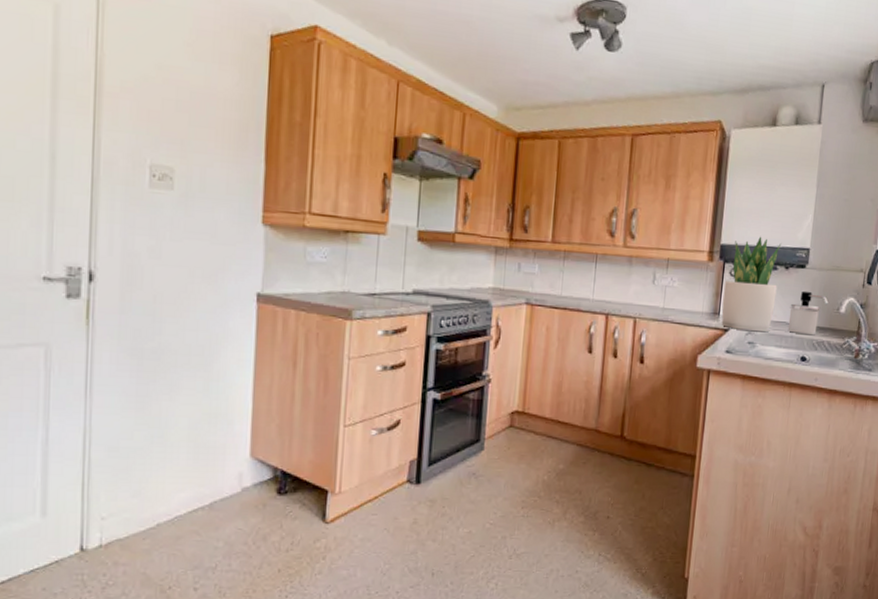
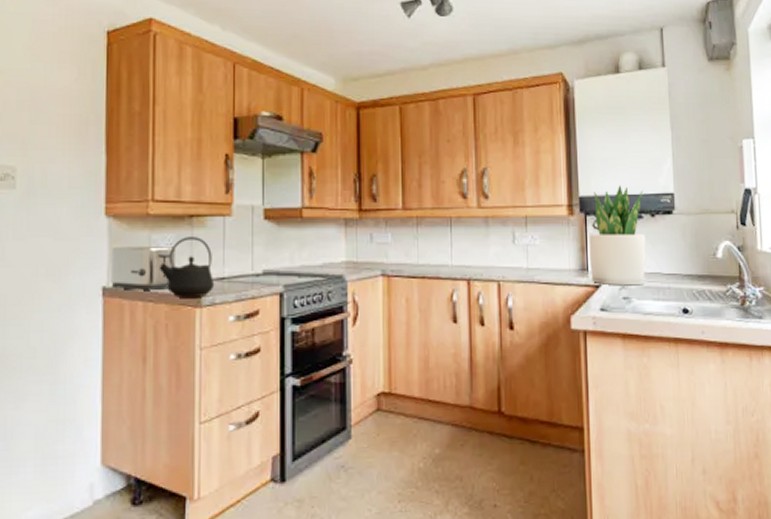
toaster: none [265,255,331,300] -> present [111,245,177,290]
kettle: none [312,251,366,311] -> present [159,237,215,298]
soap dispenser: present [787,290,829,336] -> none [662,238,703,285]

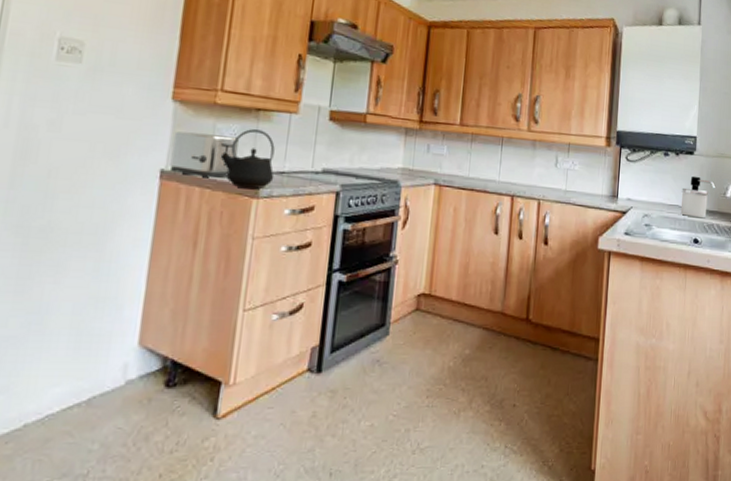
planter: present [588,185,646,286] -> none [619,124,672,215]
soap dispenser: none [662,238,703,285] -> present [680,175,716,219]

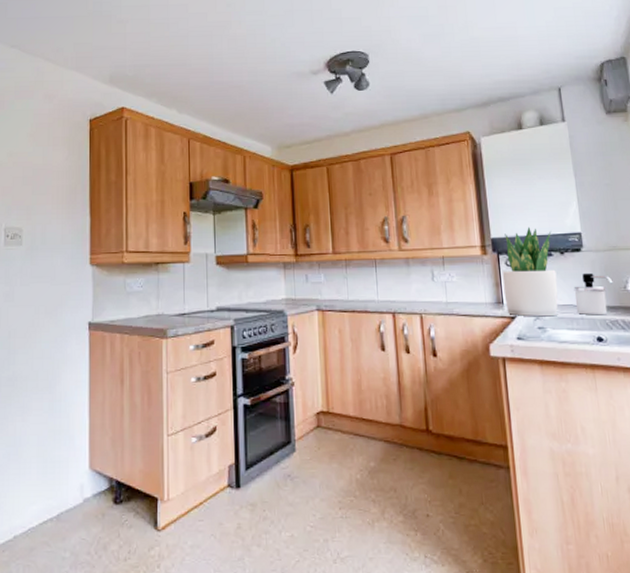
toaster: present [169,131,240,178] -> none [95,288,146,325]
kettle: present [220,129,275,189] -> none [132,280,177,330]
planter: none [619,124,672,215] -> present [502,227,559,317]

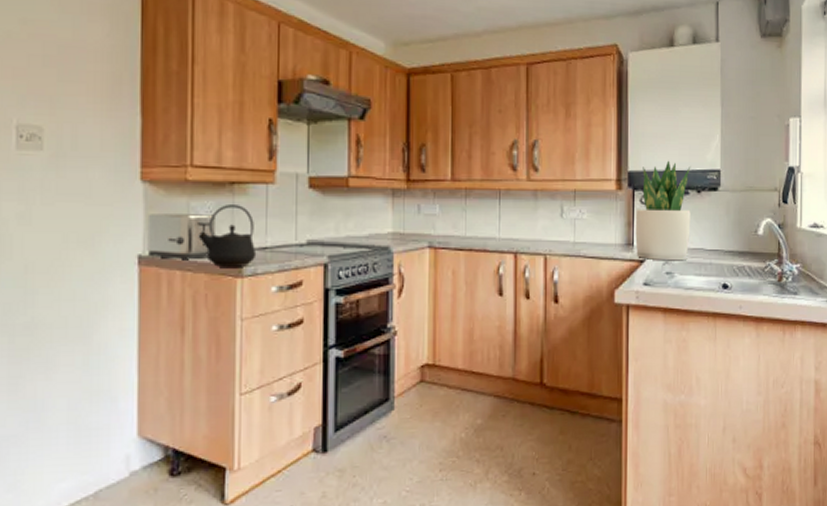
toaster: none [95,288,146,325] -> present [147,212,217,259]
kettle: none [132,280,177,330] -> present [198,205,257,267]
soap dispenser: present [573,272,613,316] -> none [706,214,745,261]

